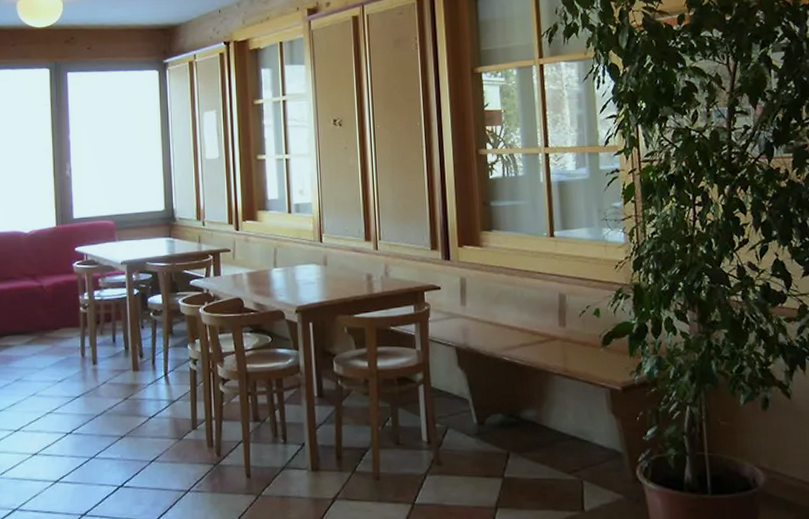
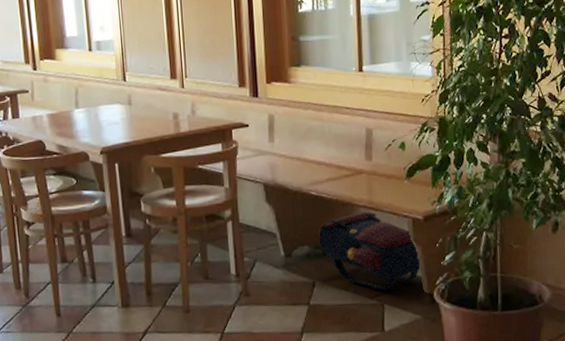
satchel: none [512,380,623,465] -> present [318,211,422,291]

